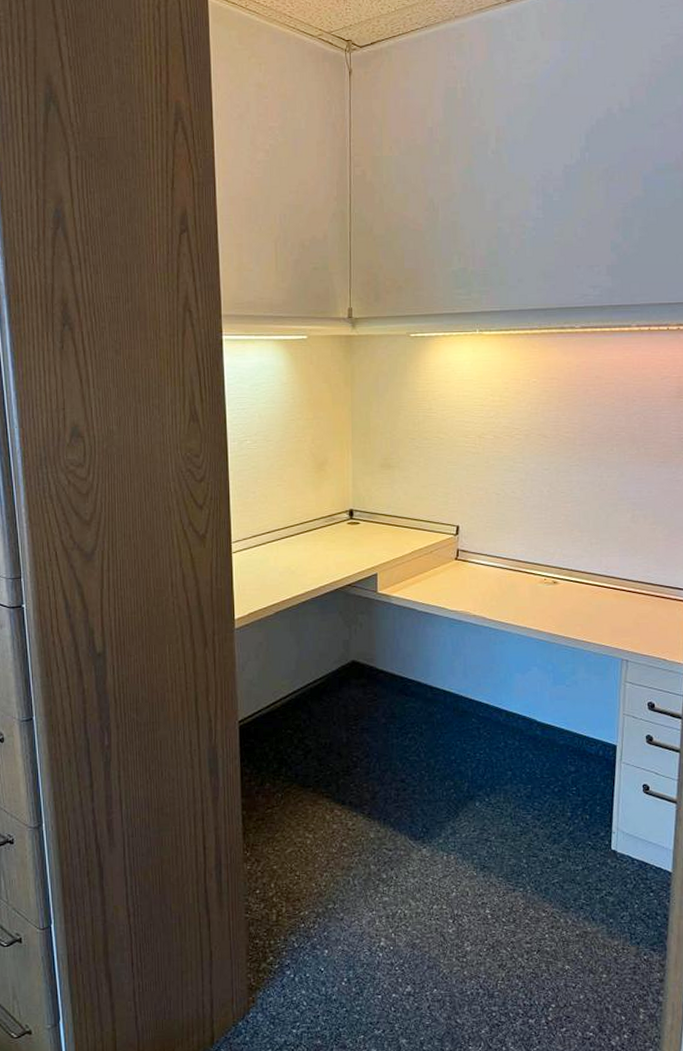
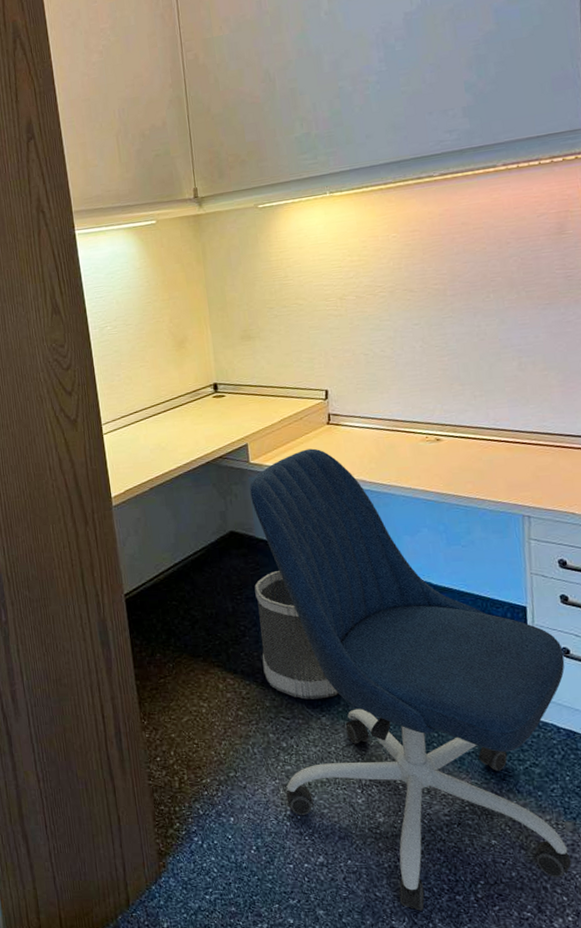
wastebasket: none [370,703,441,831] -> present [254,571,339,700]
office chair: none [375,583,644,1036] -> present [249,448,571,911]

